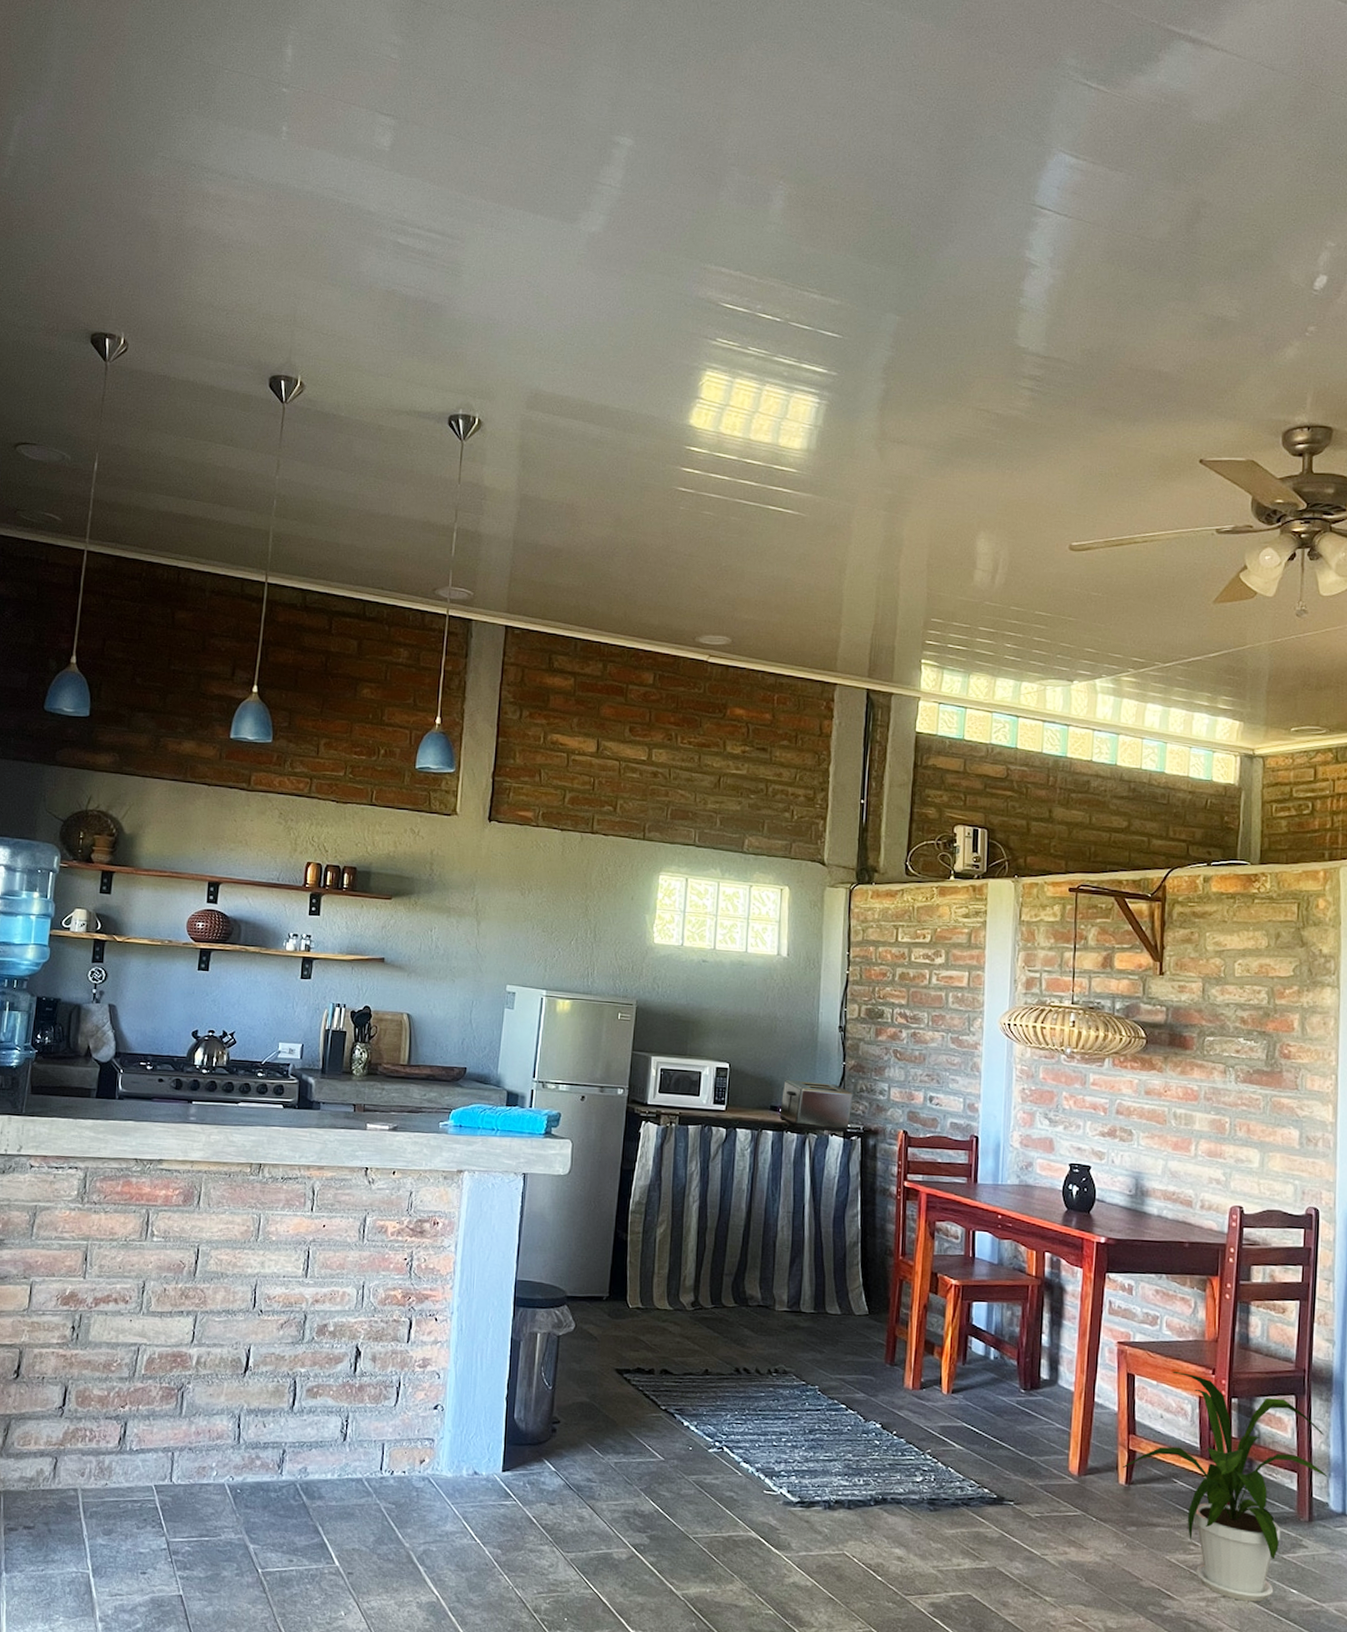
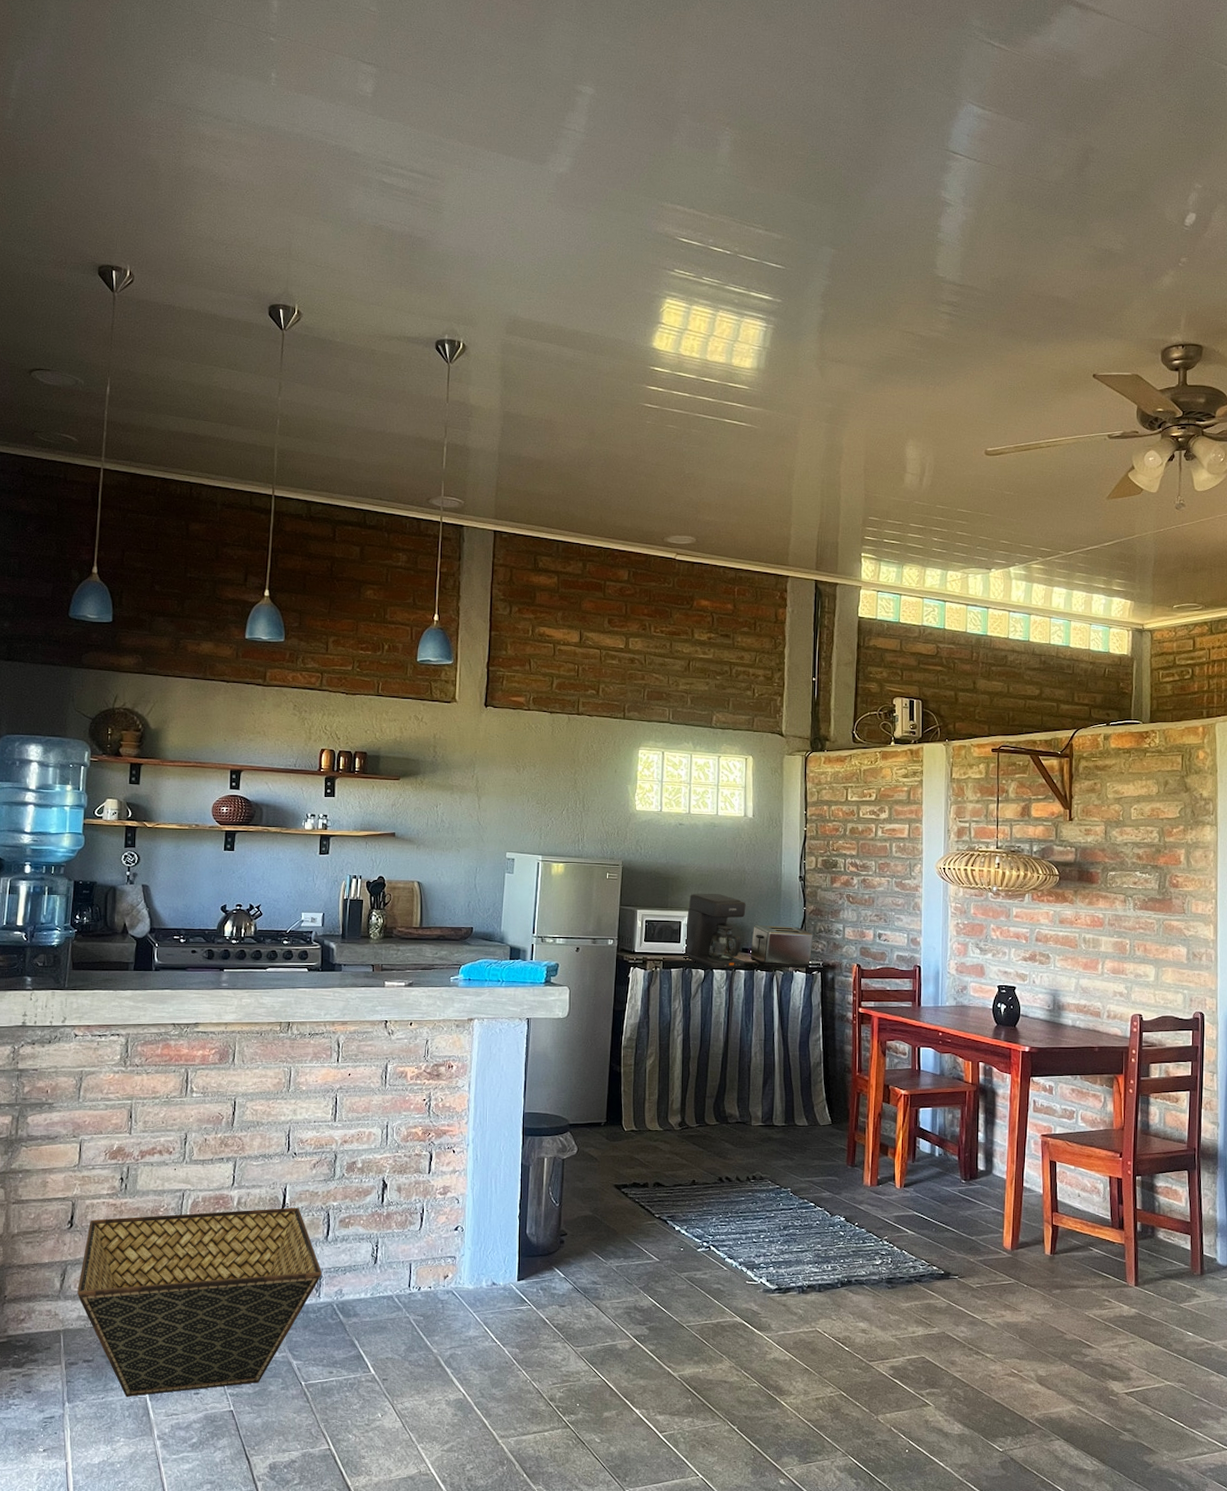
basket: none [20,1370,285,1572] -> present [77,1207,322,1398]
coffee maker: none [701,1041,776,1129] -> present [682,893,746,969]
house plant: present [1122,1371,1328,1602] -> none [1047,1156,1215,1345]

